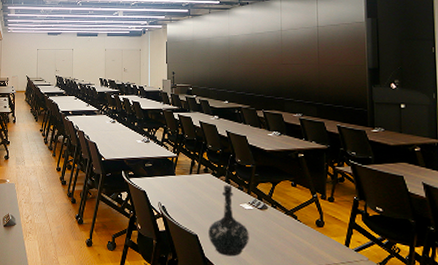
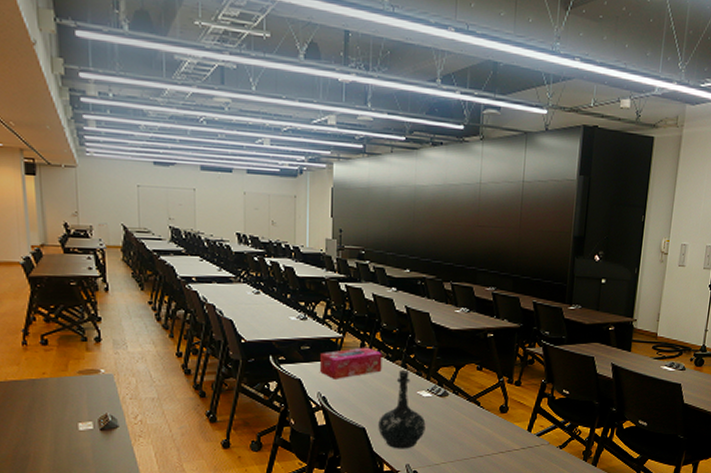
tissue box: none [160,164,209,192] -> present [320,347,382,379]

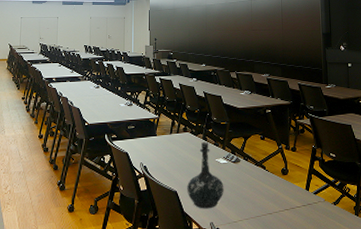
tissue box: present [320,347,382,379] -> none [142,125,188,152]

